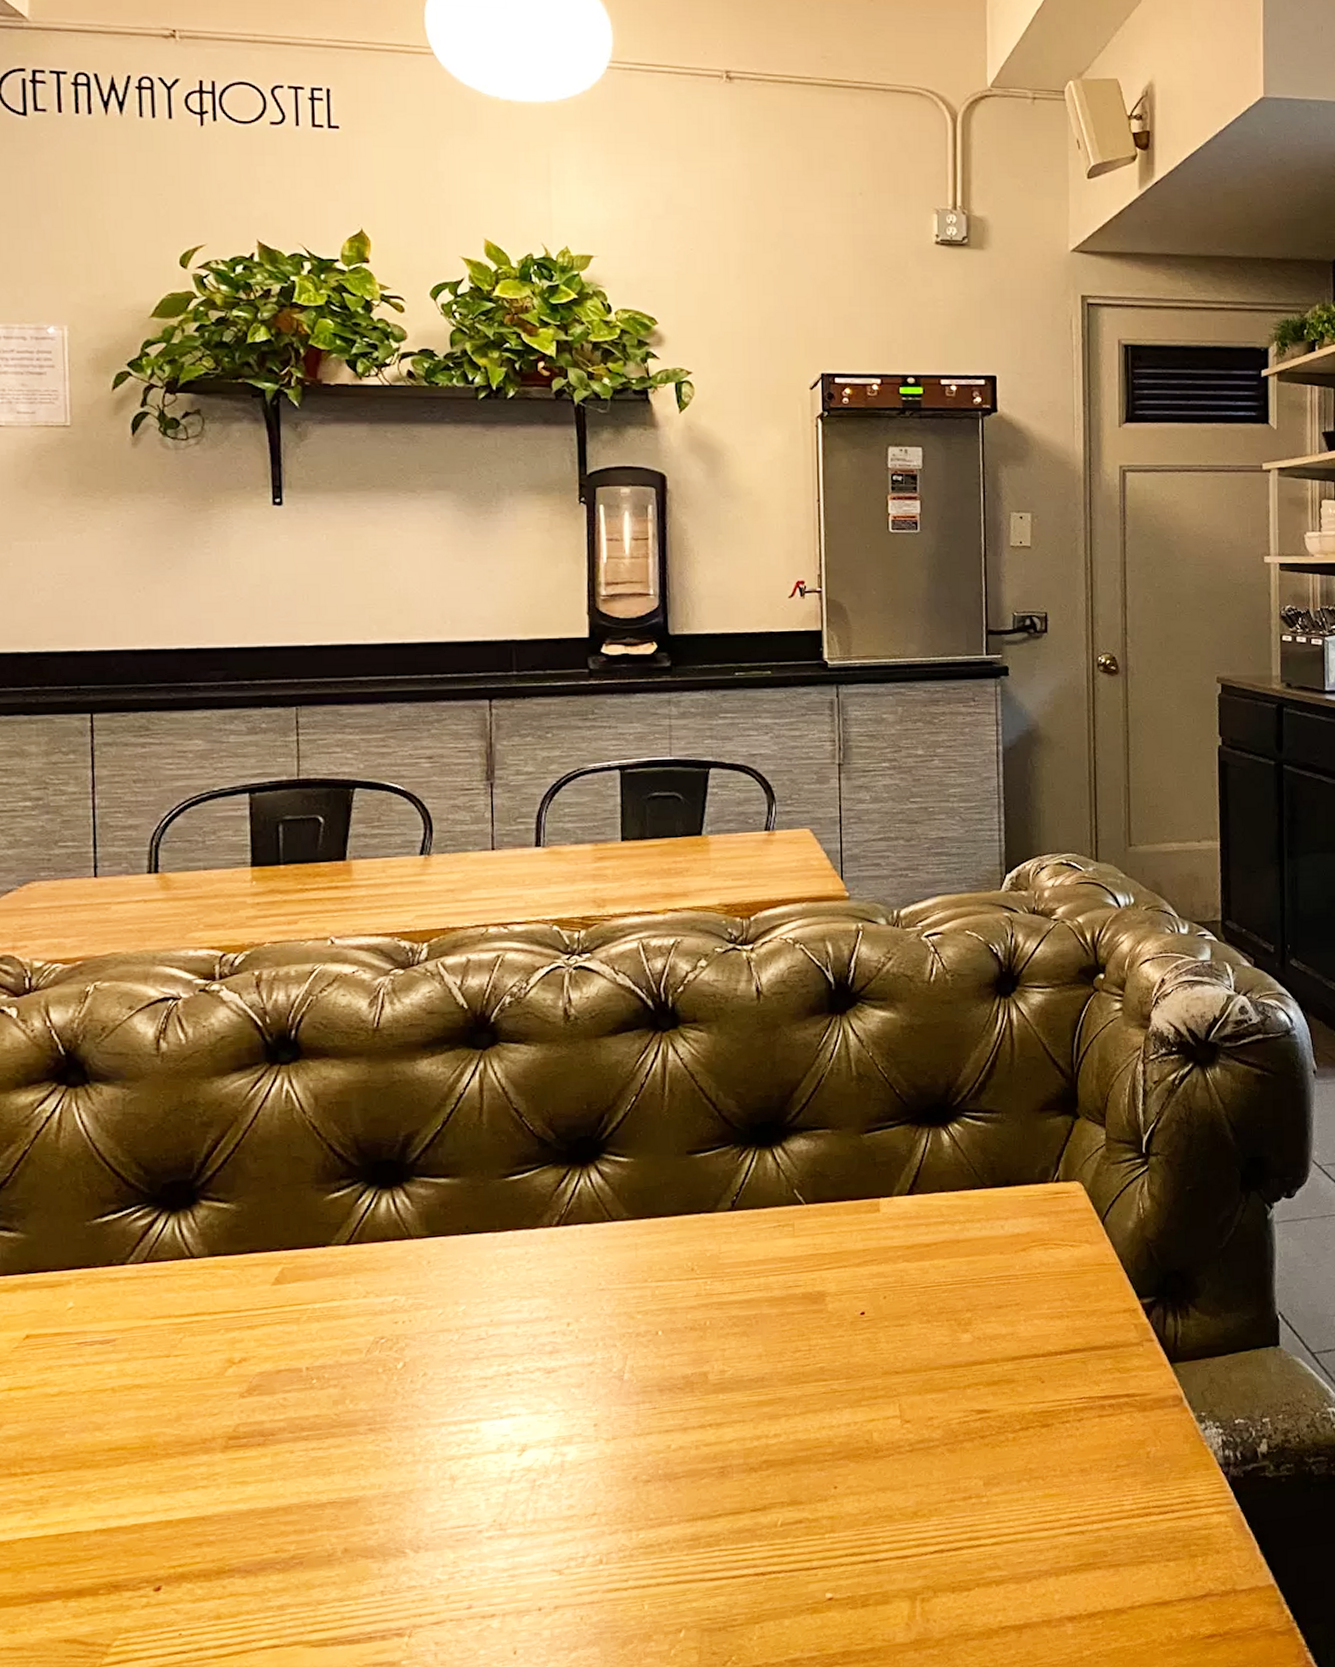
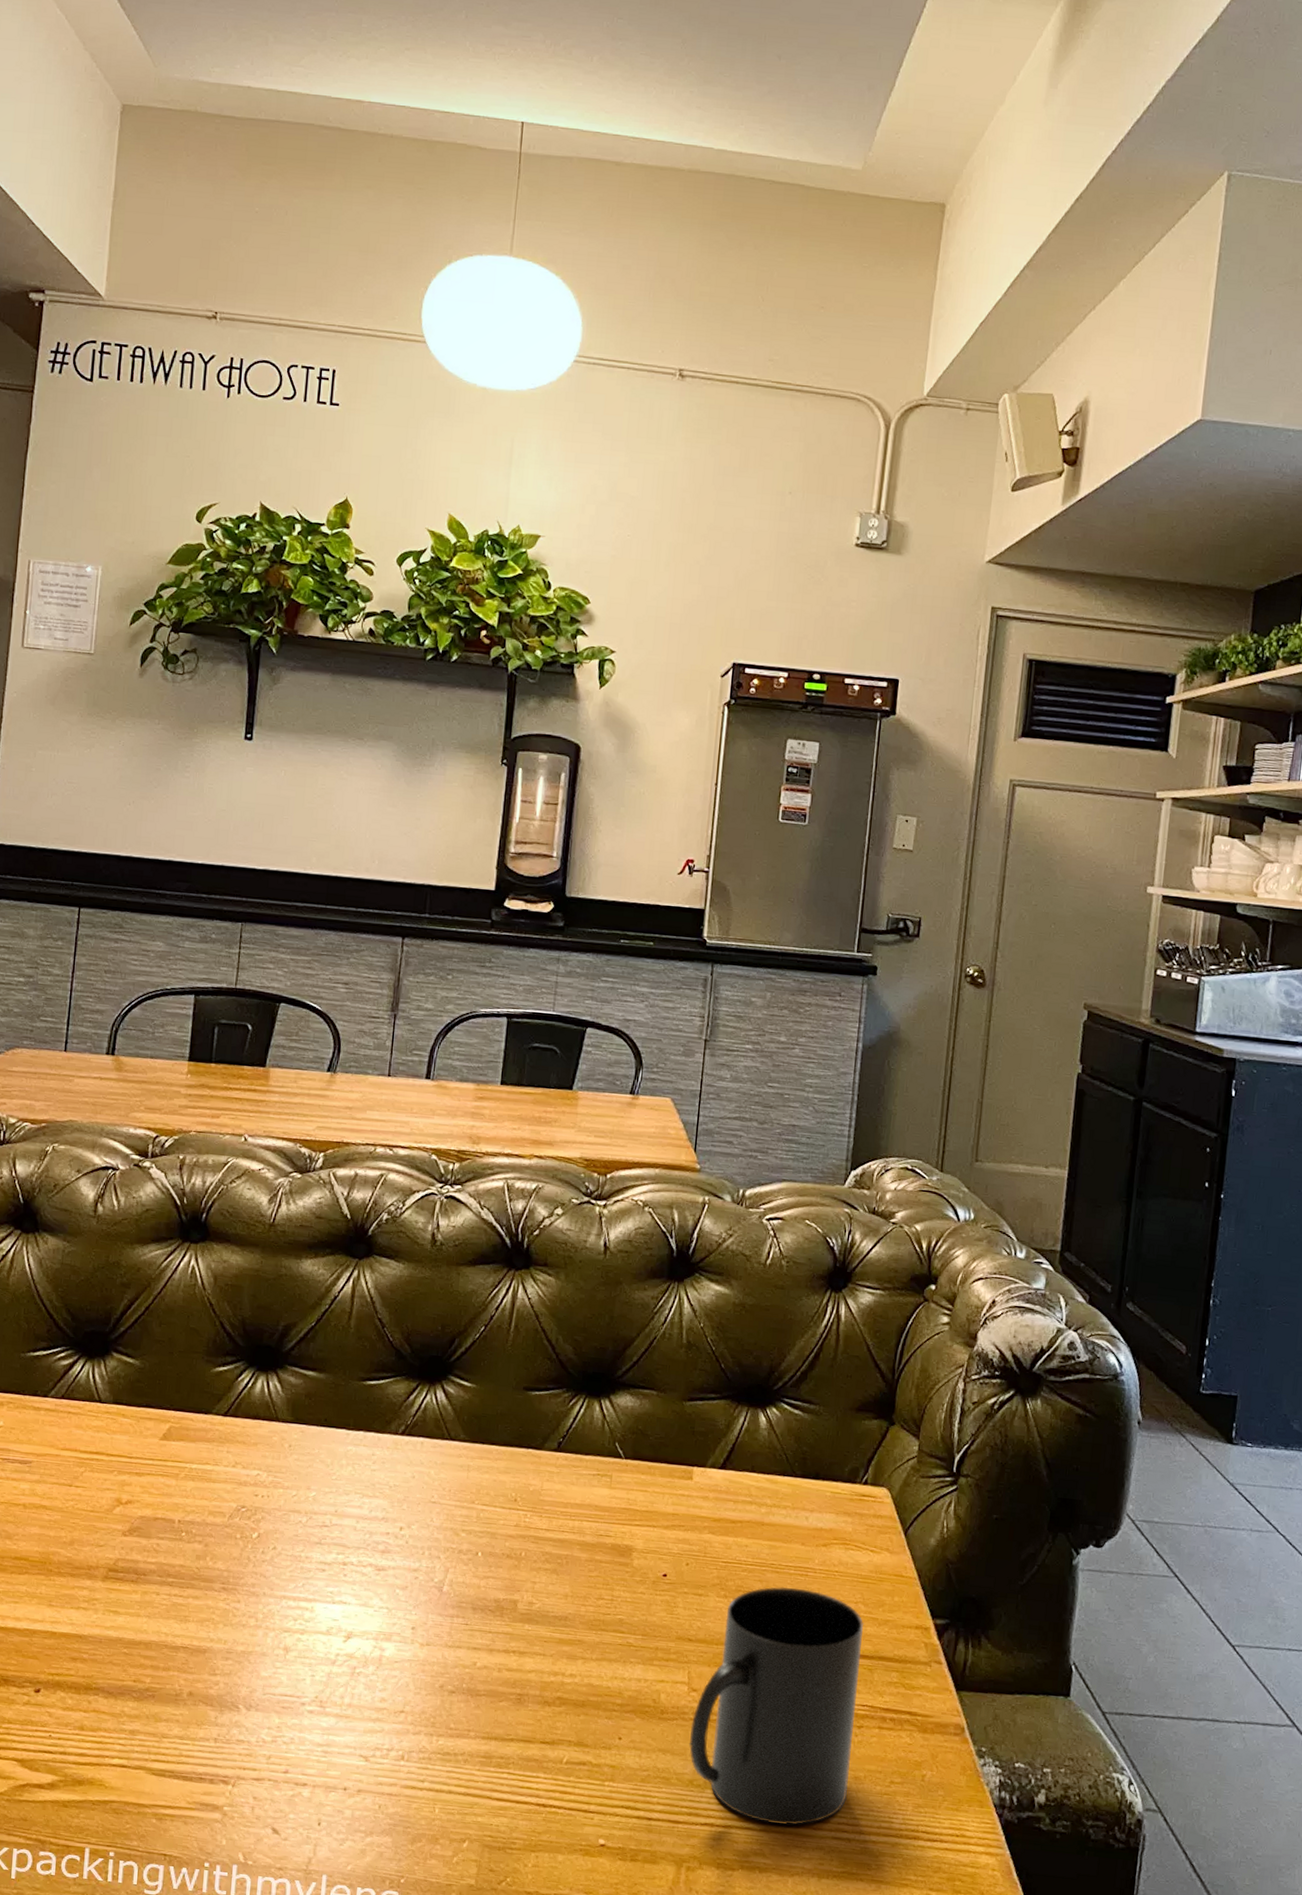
mug: none [908,1296,1075,1536] -> present [689,1586,864,1826]

